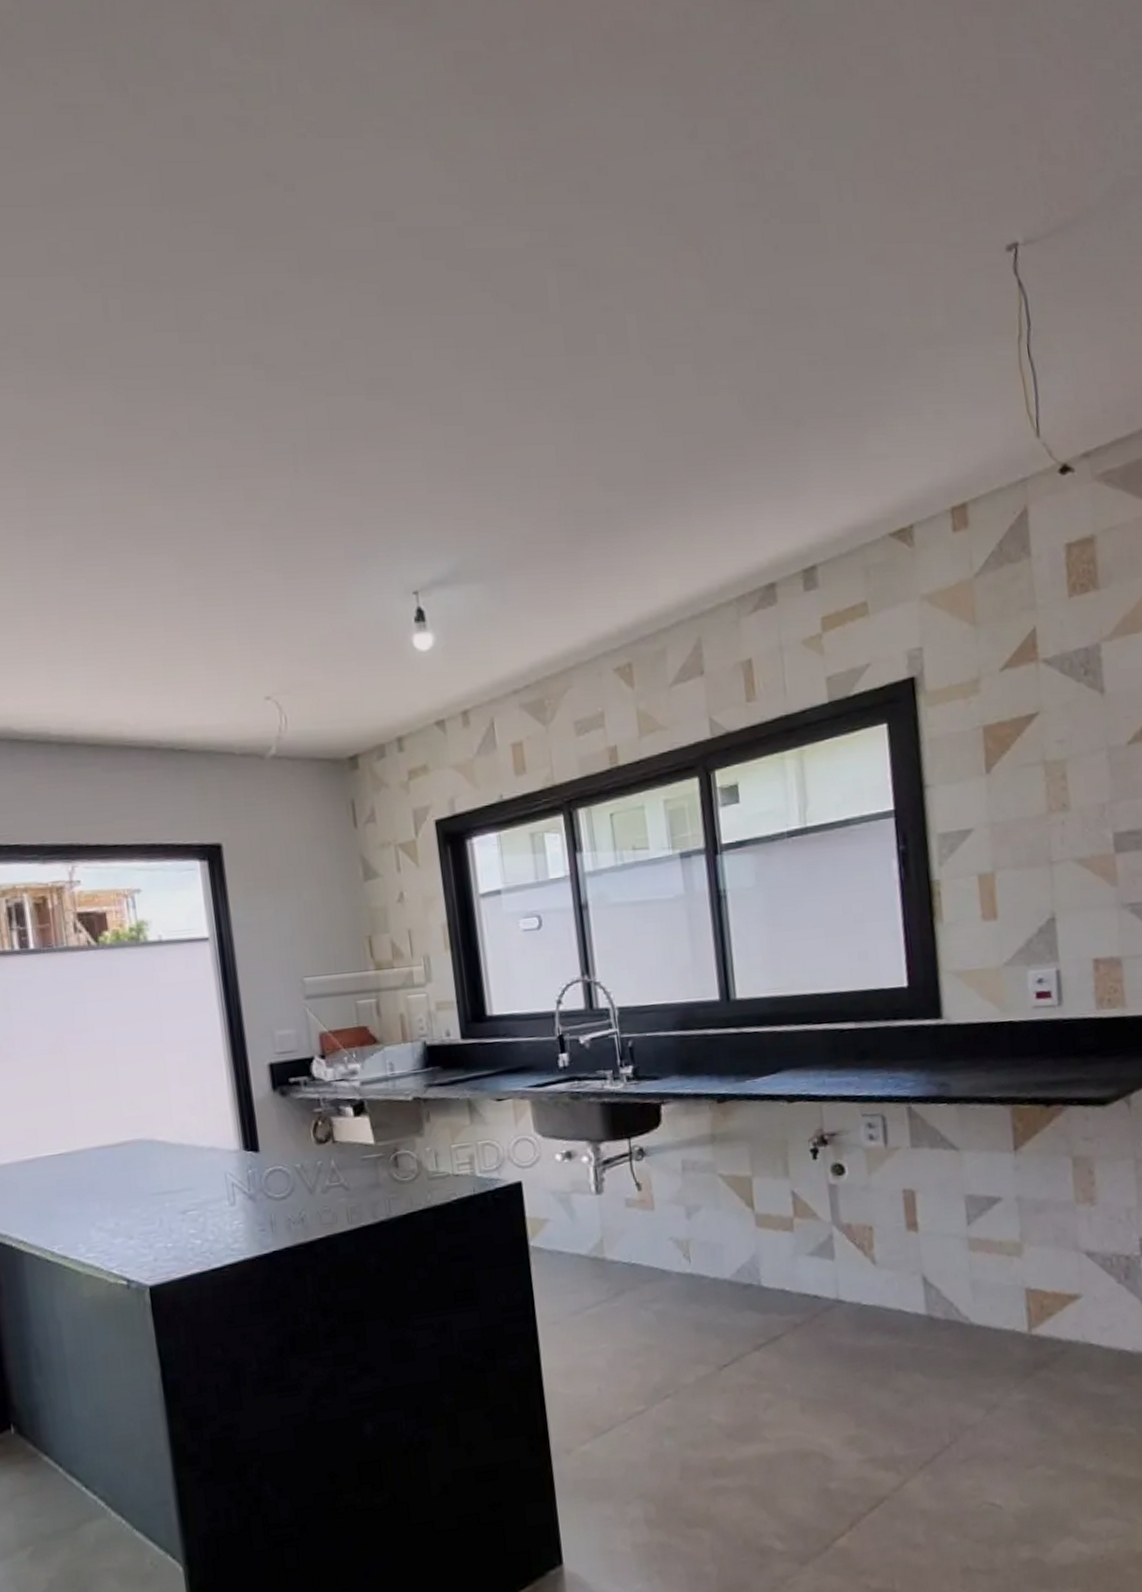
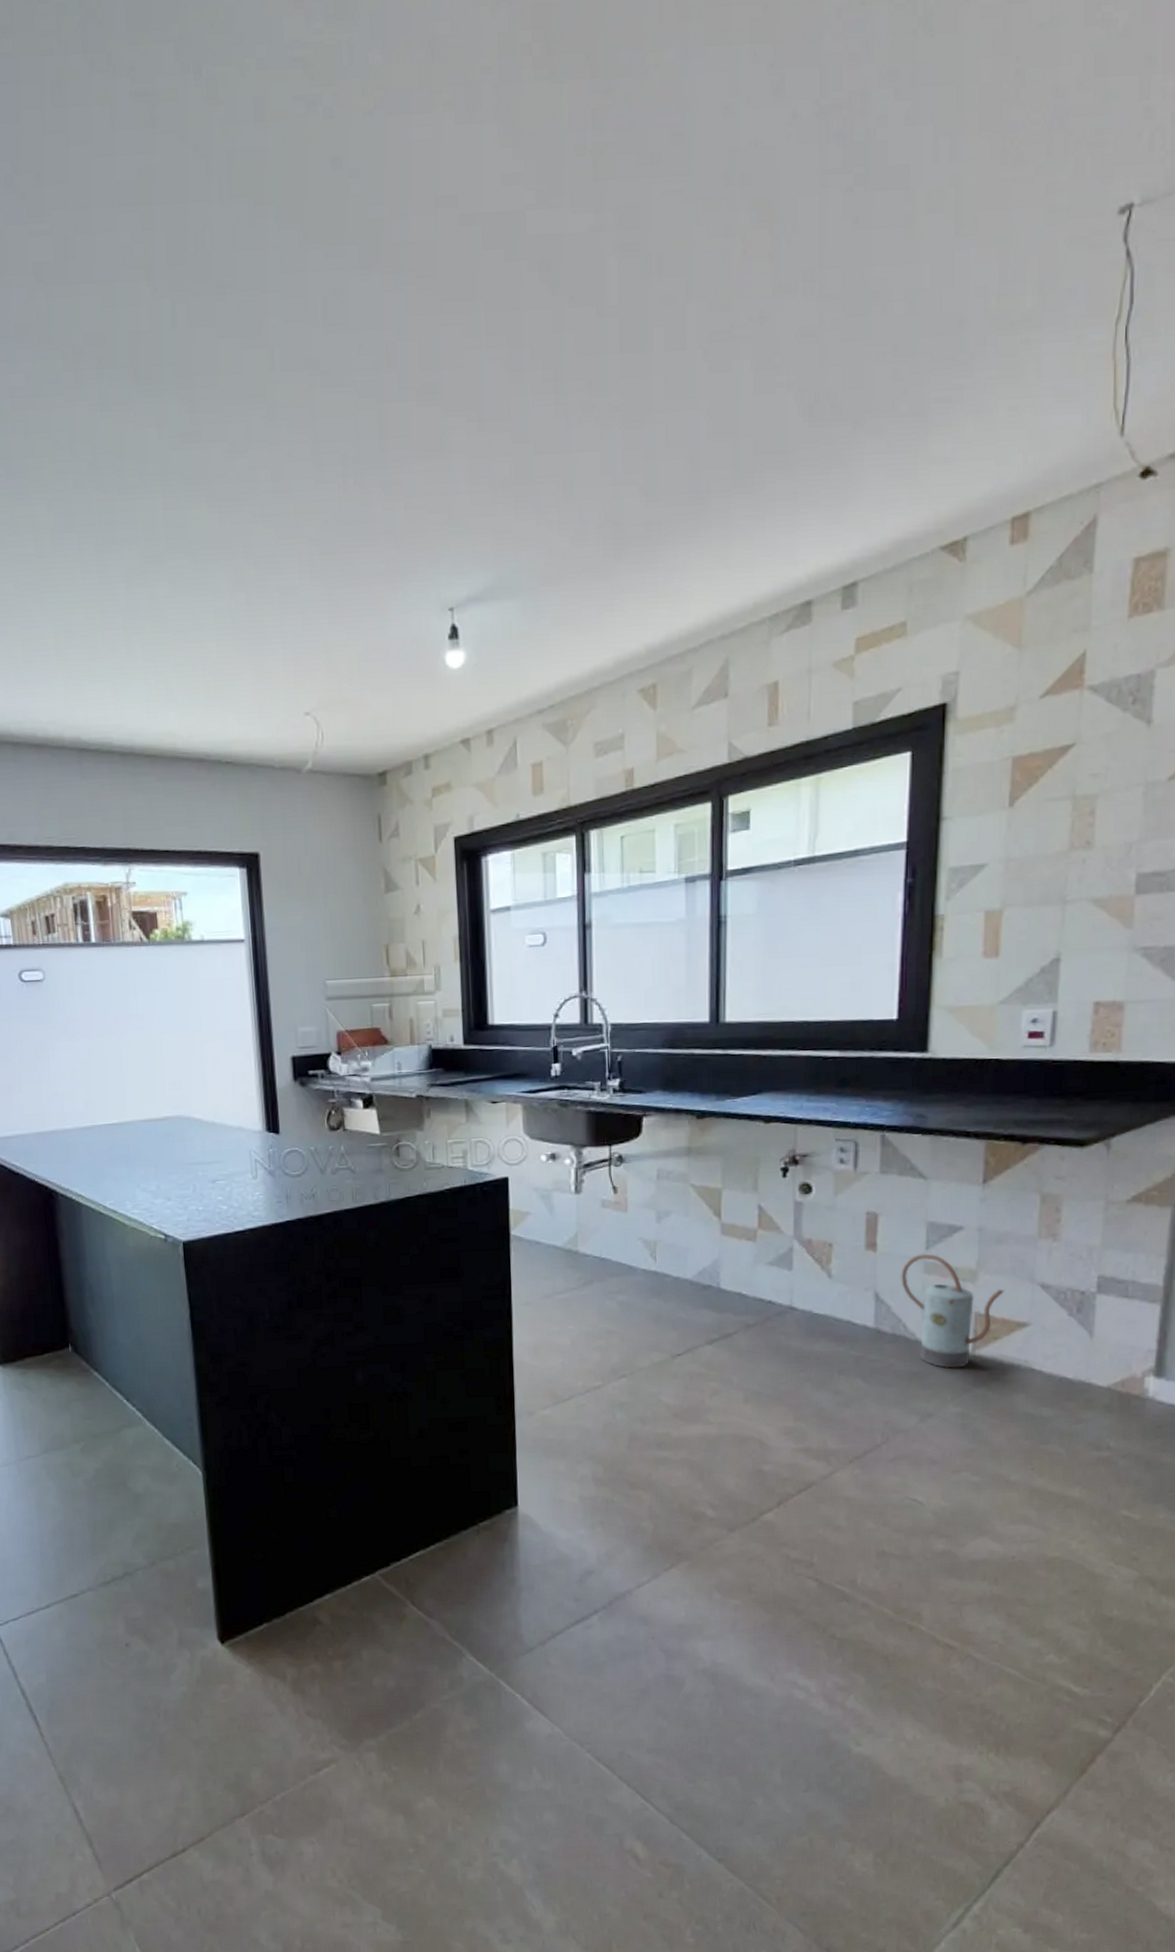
watering can: none [945,1228,1052,1353] -> present [900,1253,1005,1369]

